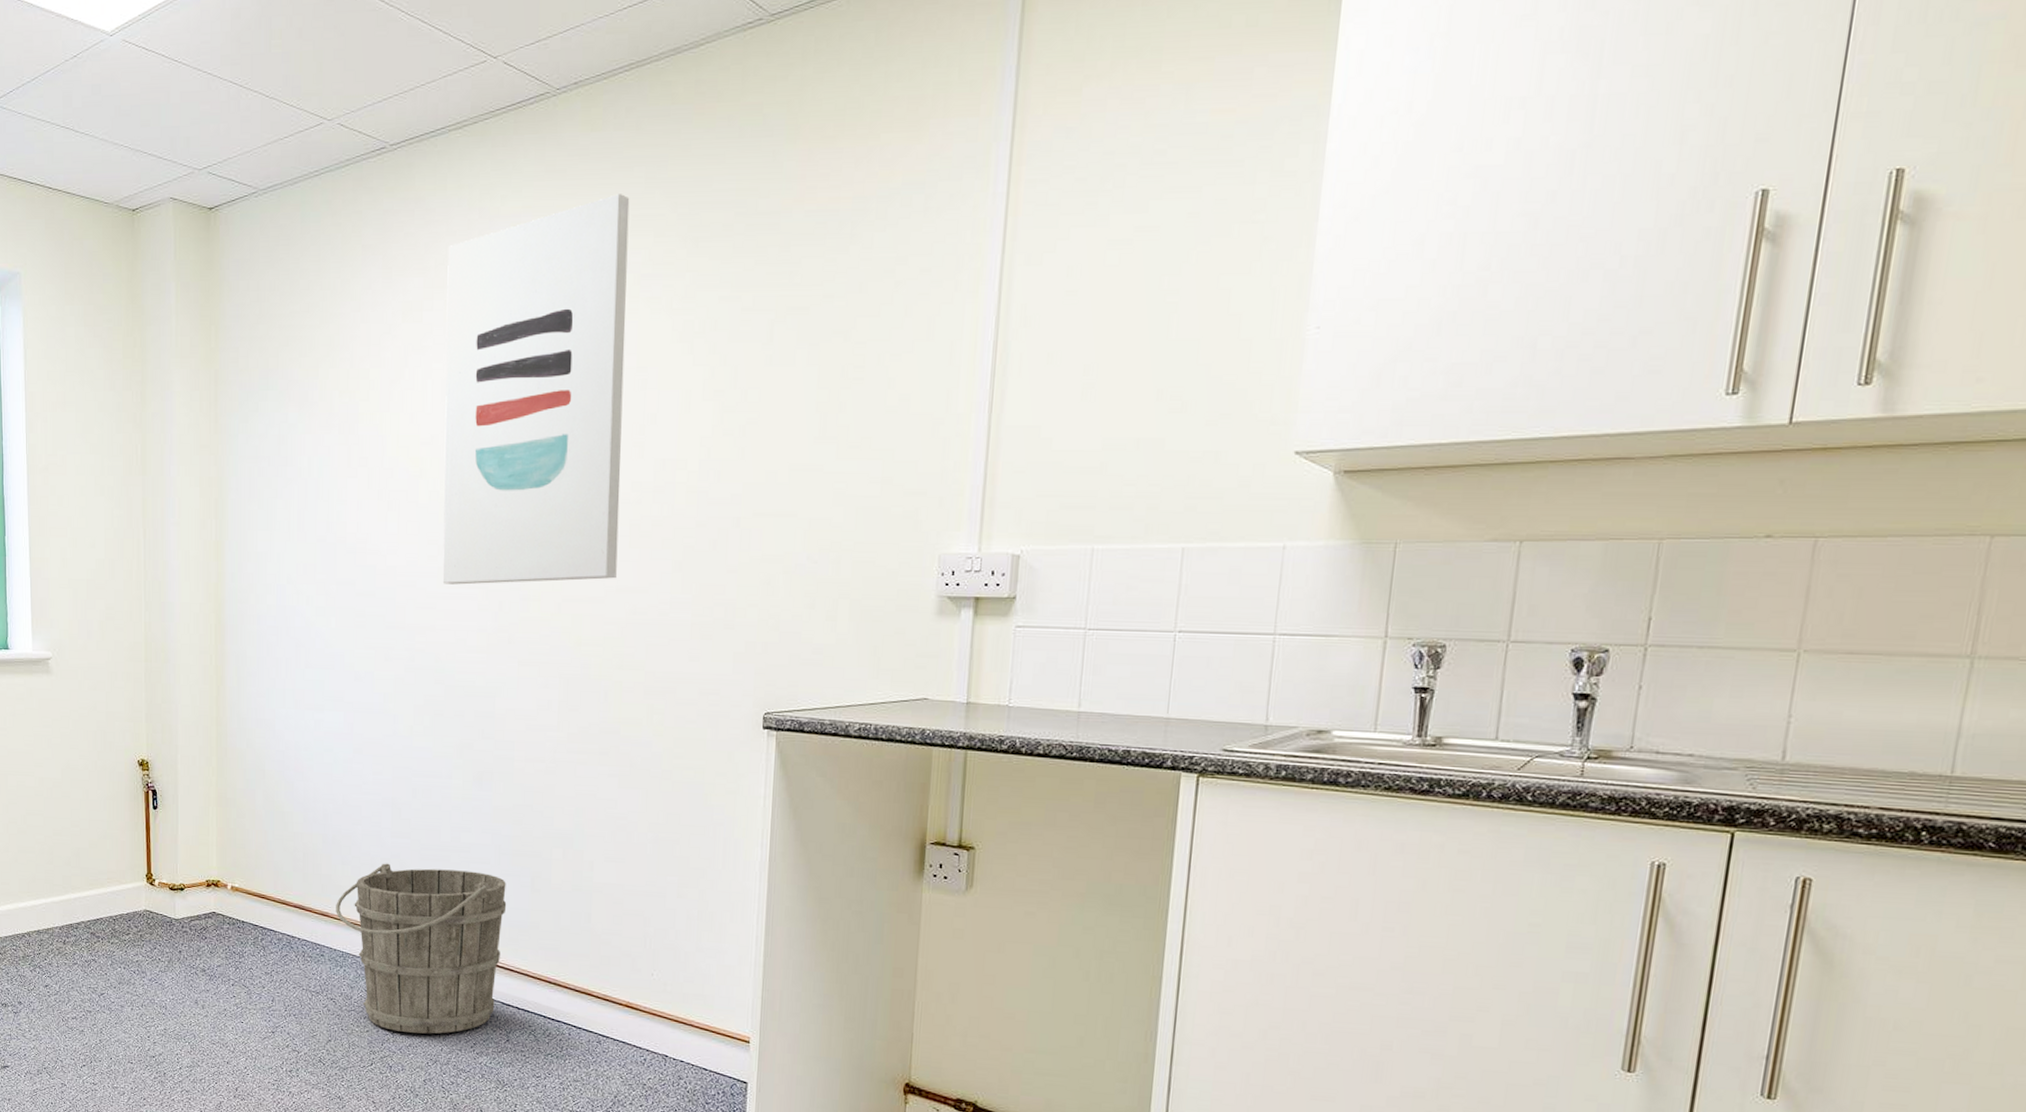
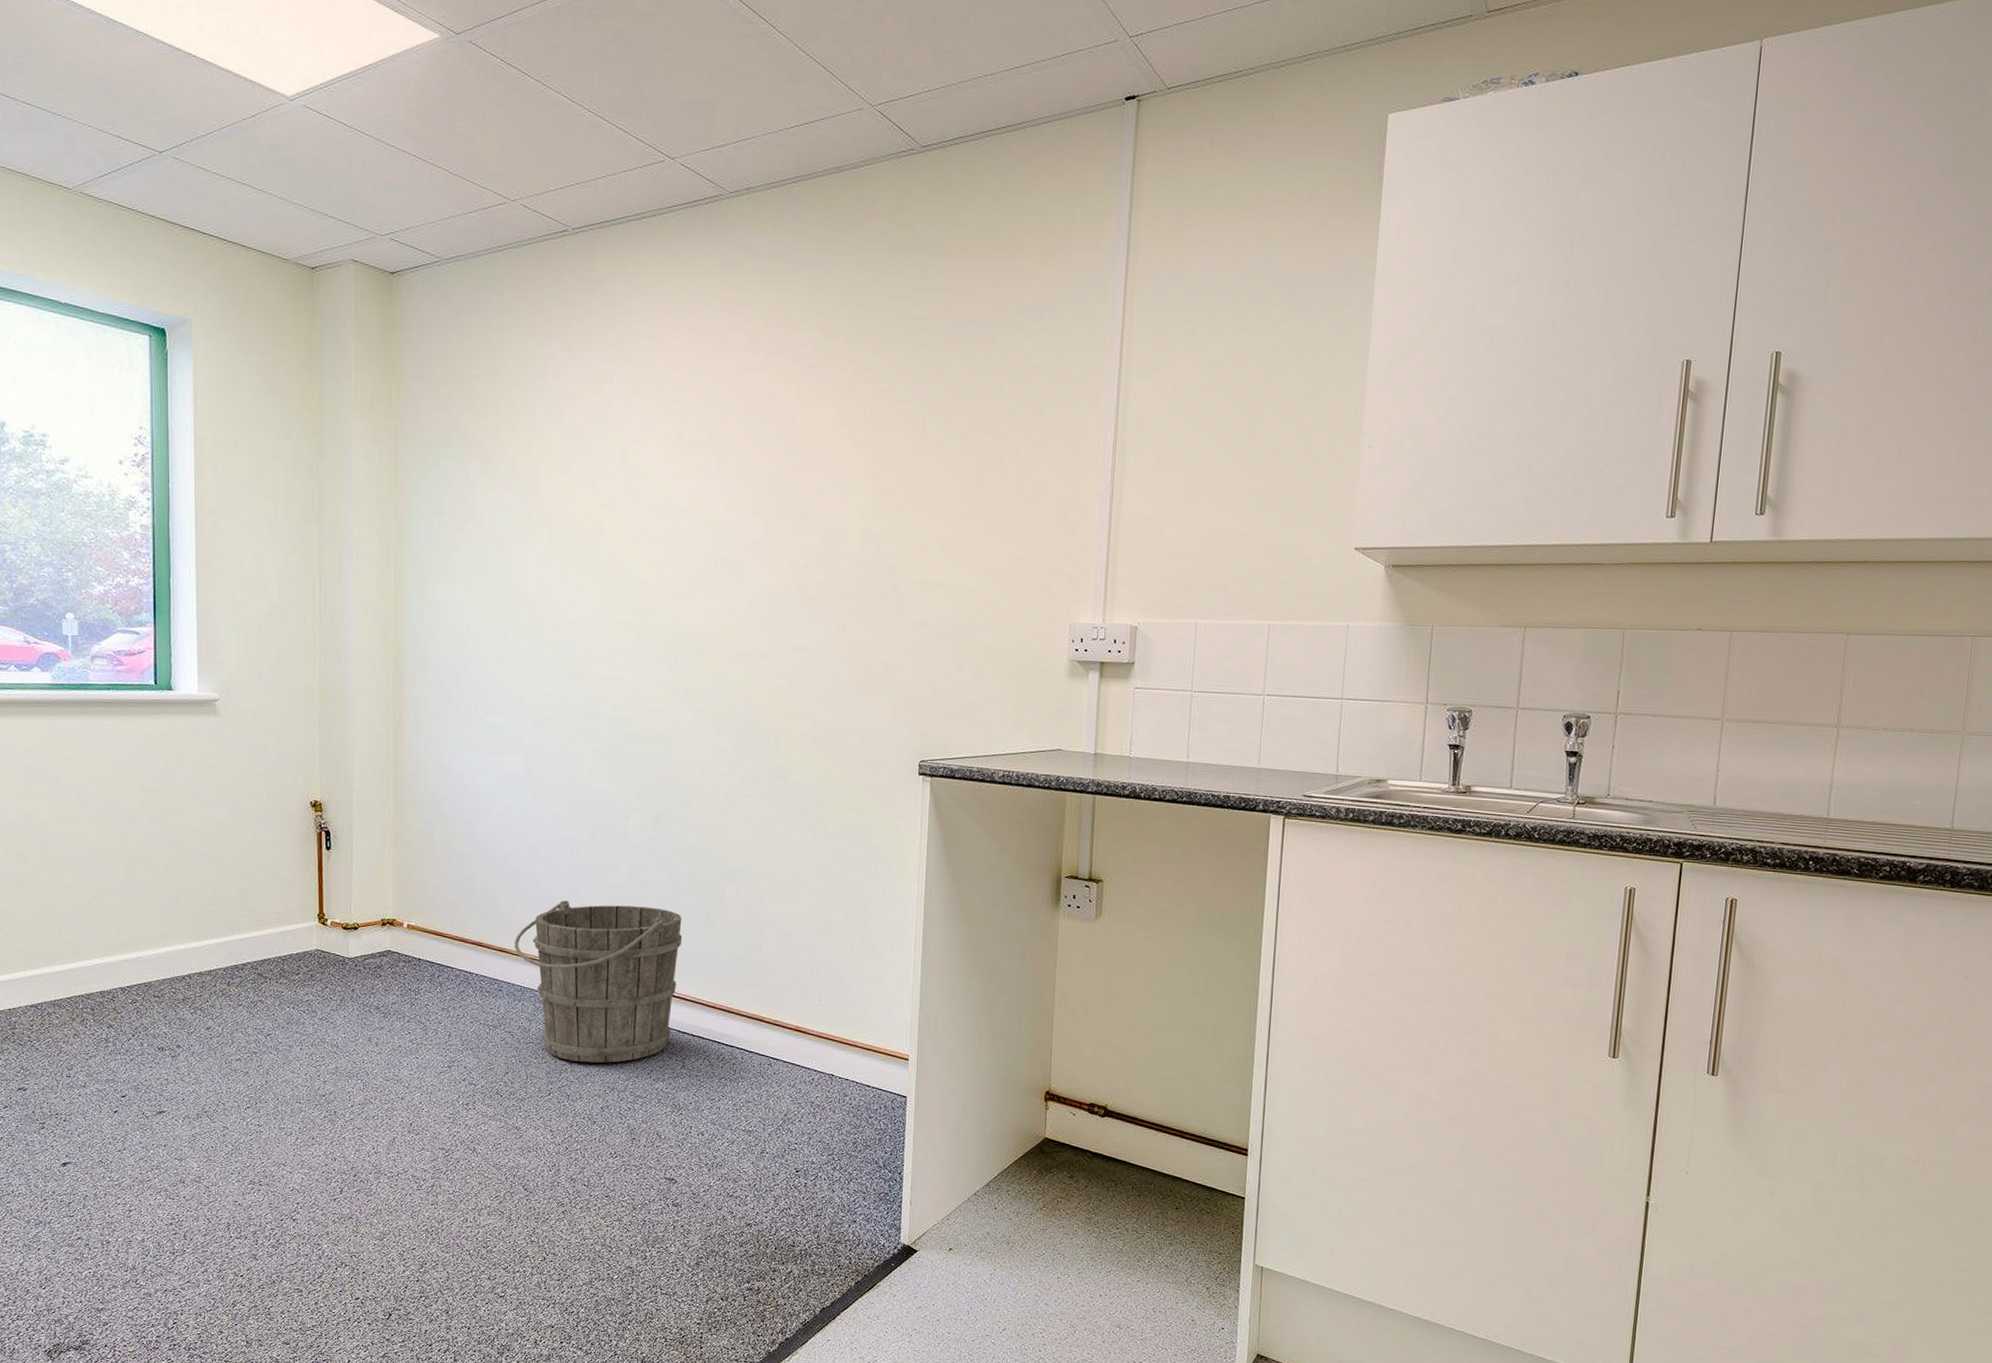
wall art: present [442,194,630,585] -> none [621,291,797,639]

